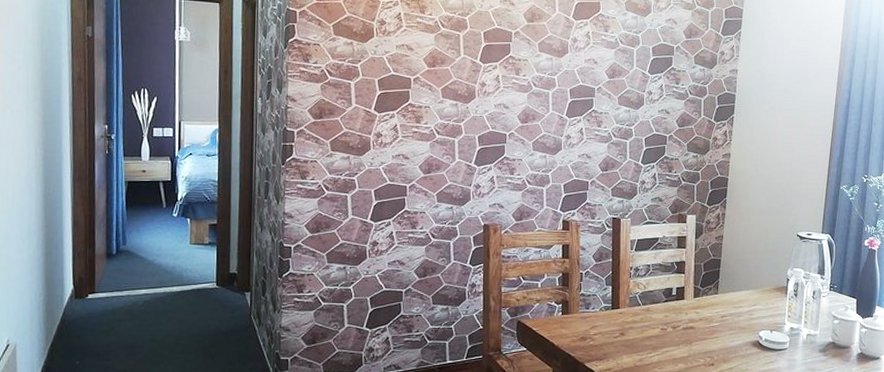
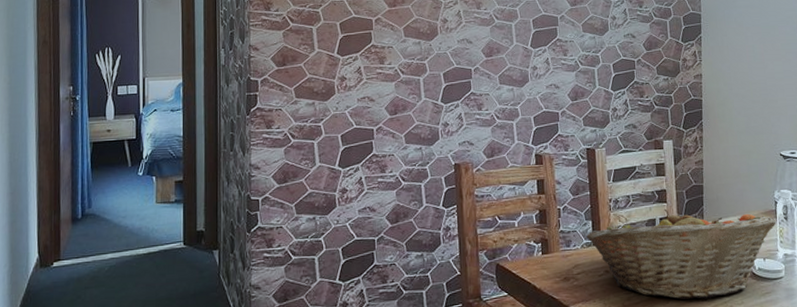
fruit basket: none [605,279,786,364] -> present [586,208,776,299]

